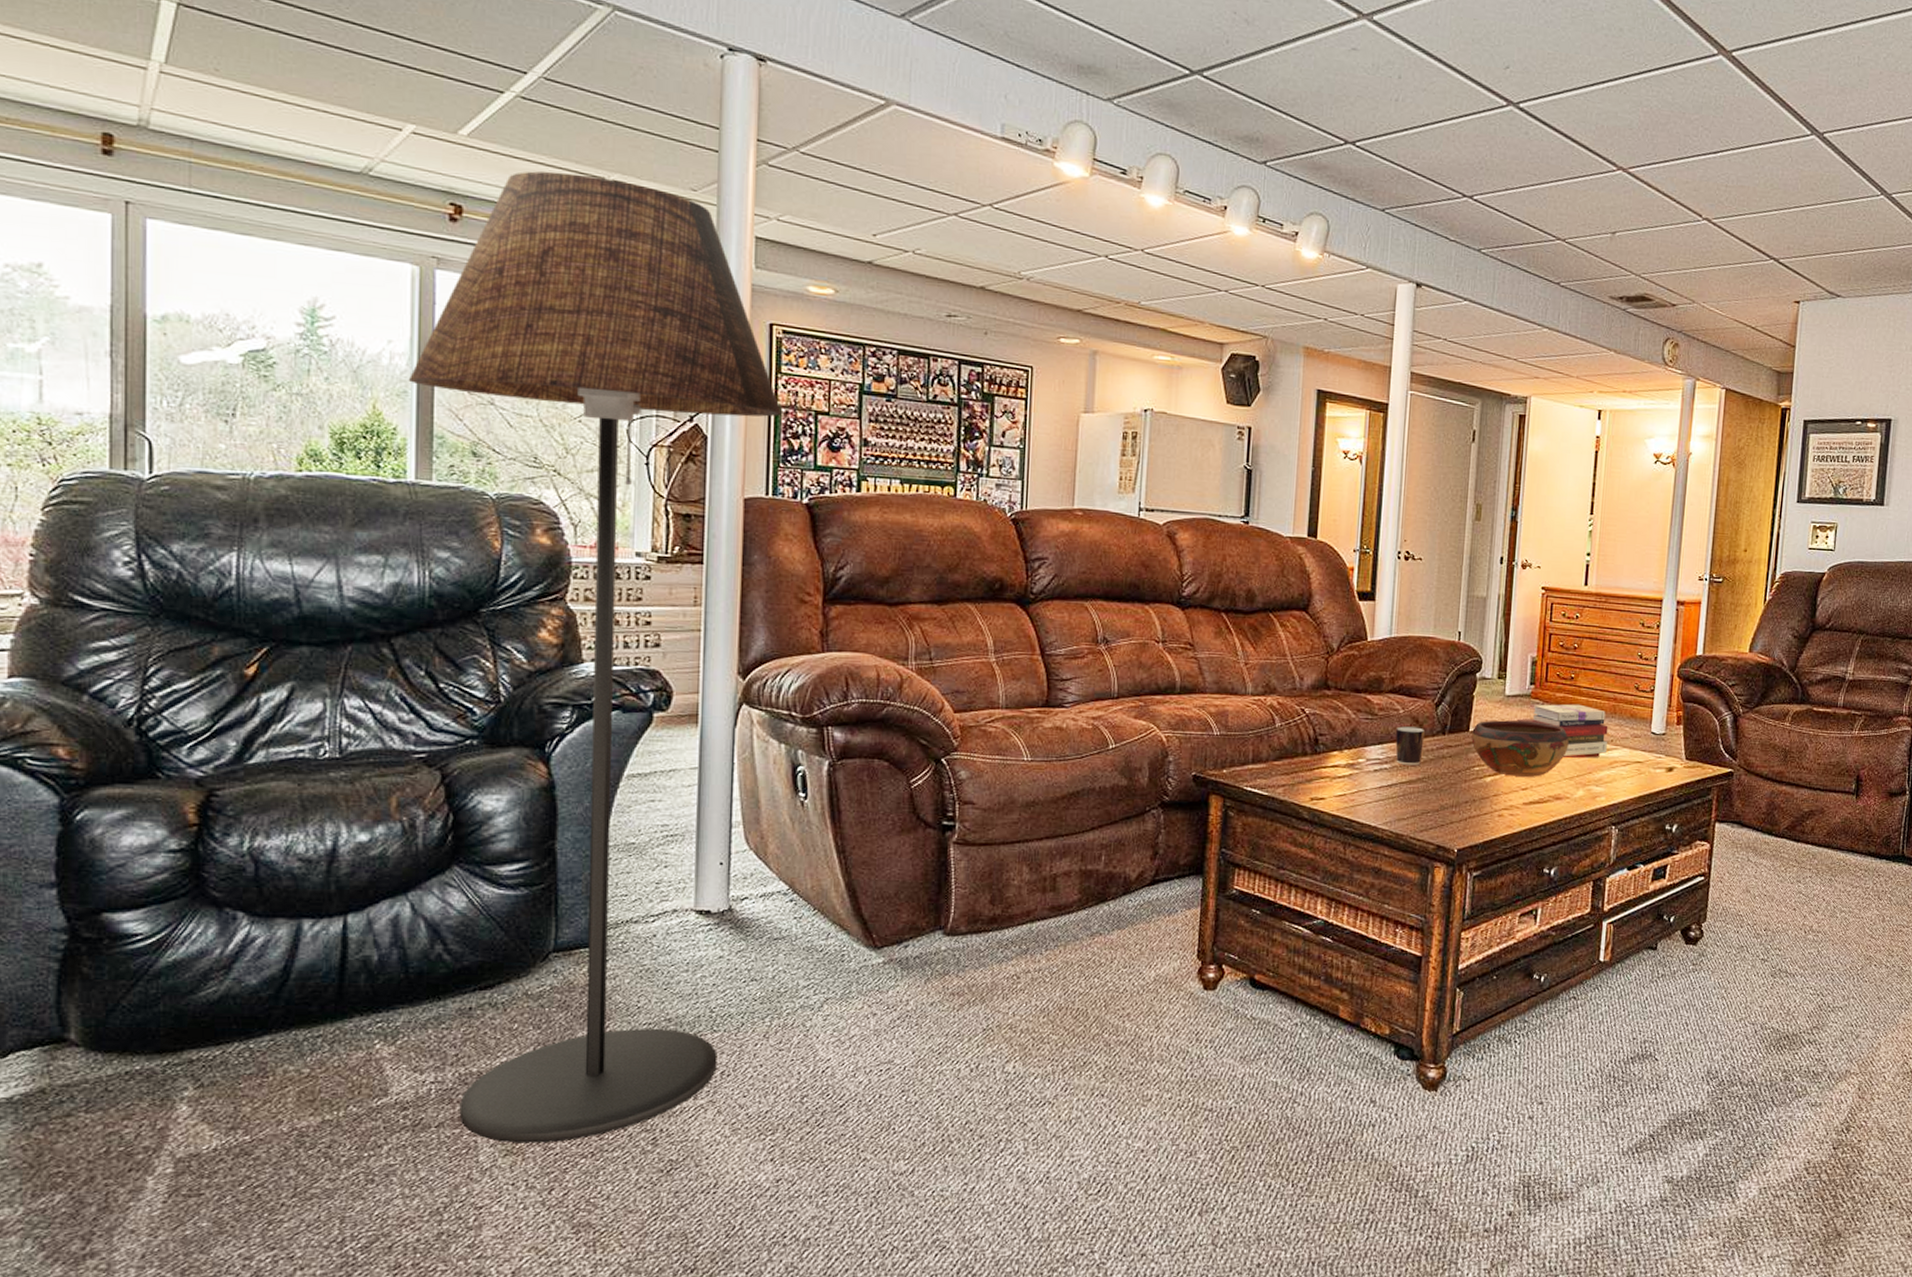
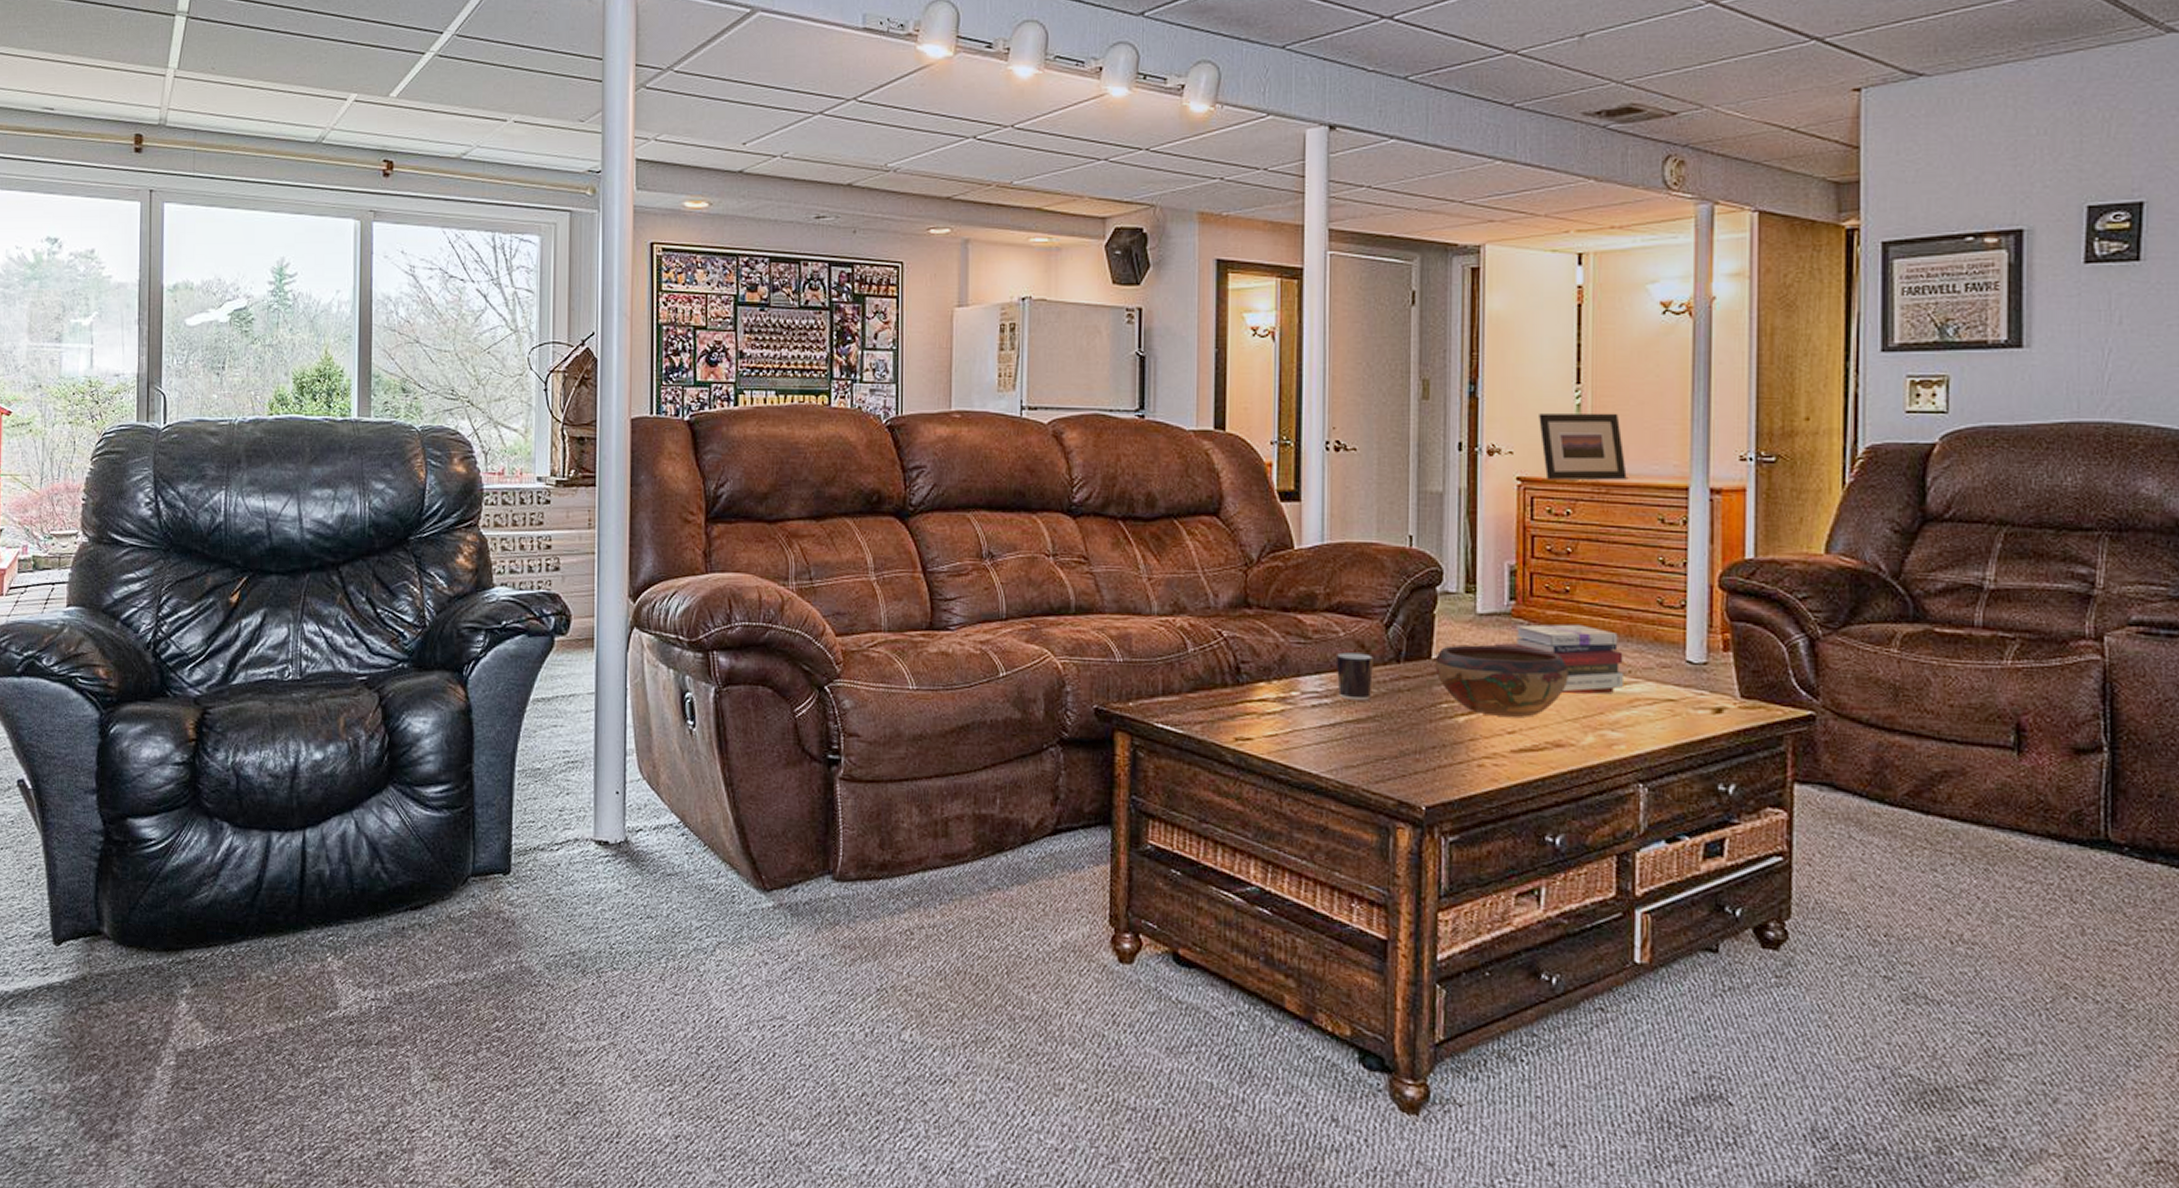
floor lamp: present [408,171,782,1143] -> none [352,119,663,1071]
picture frame: none [1561,537,1621,592] -> present [1539,413,1627,481]

